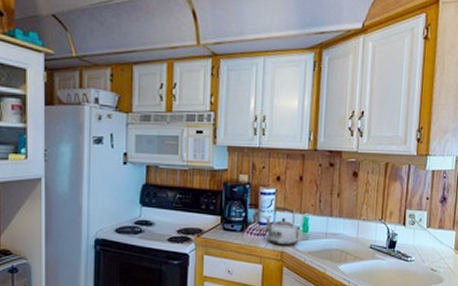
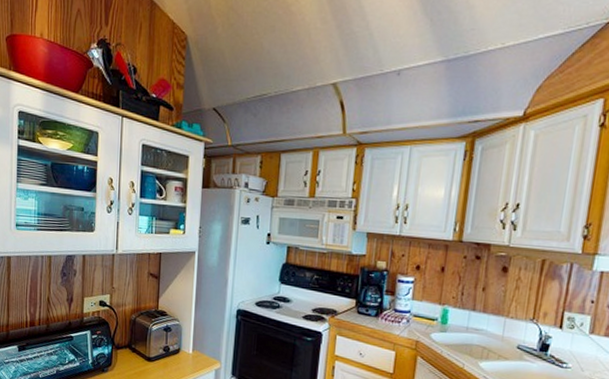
kettle: present [265,205,299,246] -> none [401,293,437,336]

